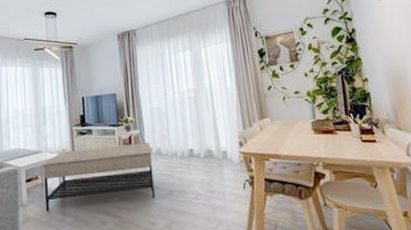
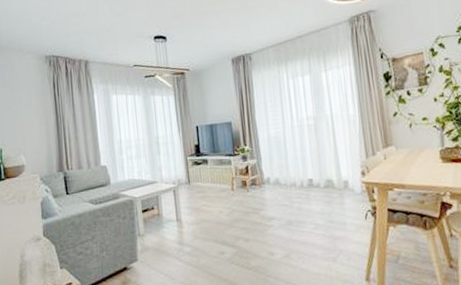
coffee table: present [43,142,155,211] -> none [158,172,273,241]

